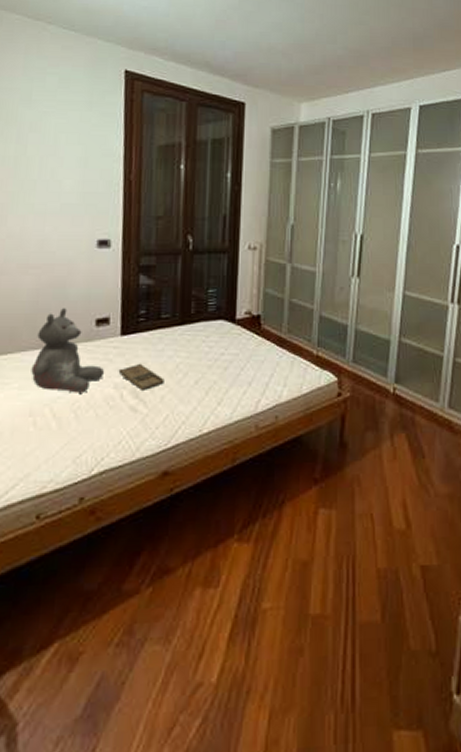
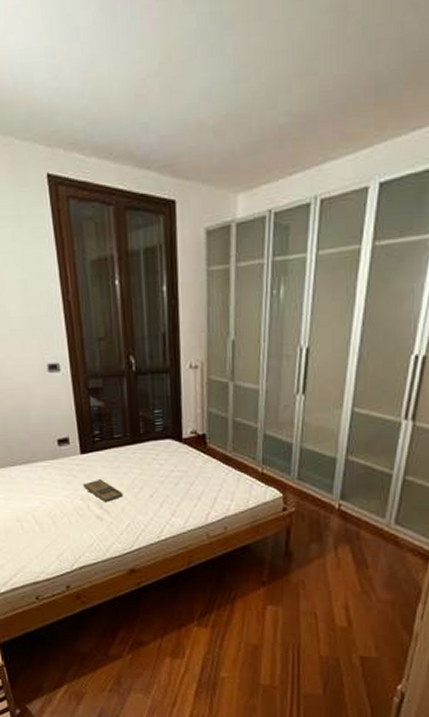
teddy bear: present [31,308,105,393] -> none [11,430,72,503]

